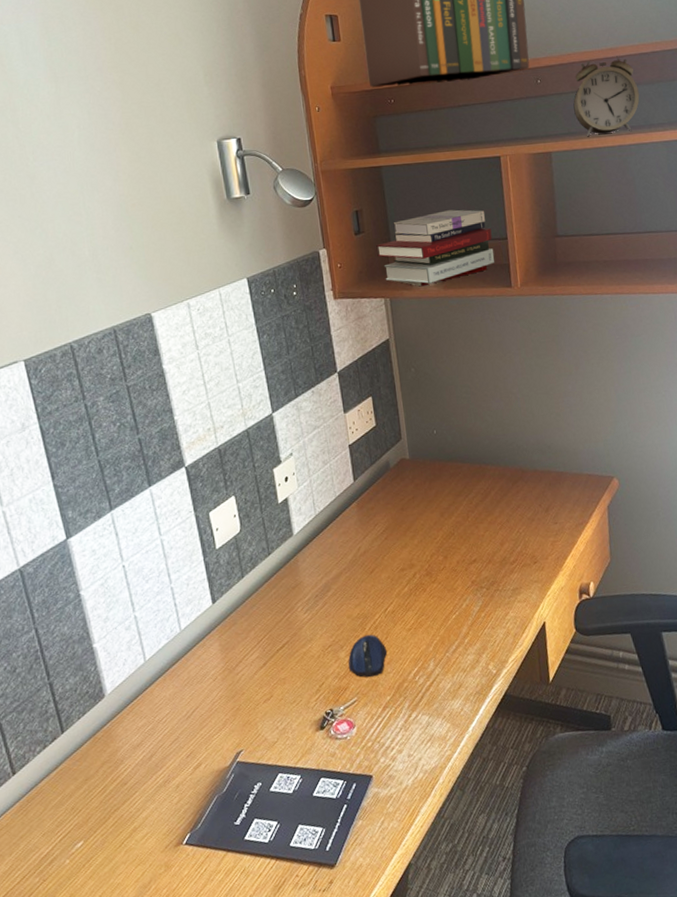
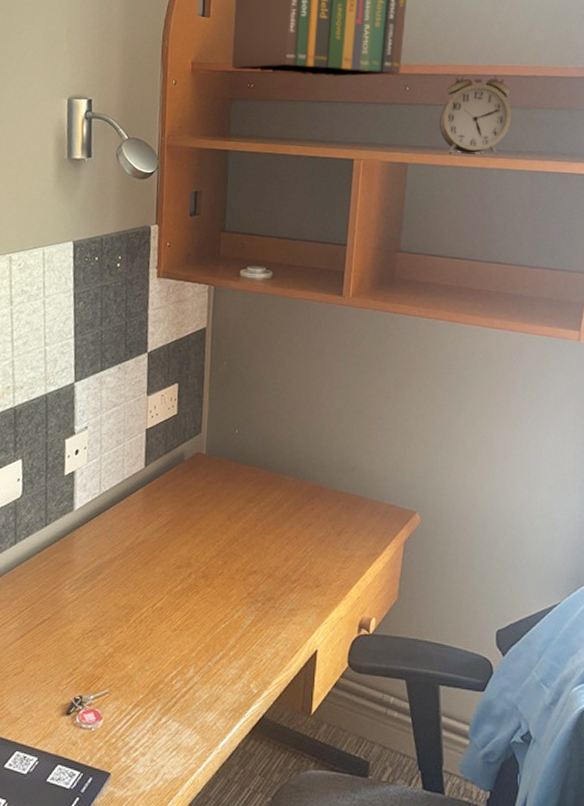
computer mouse: present [348,634,388,677] -> none [106,627,148,671]
books: present [376,209,495,287] -> none [209,206,331,280]

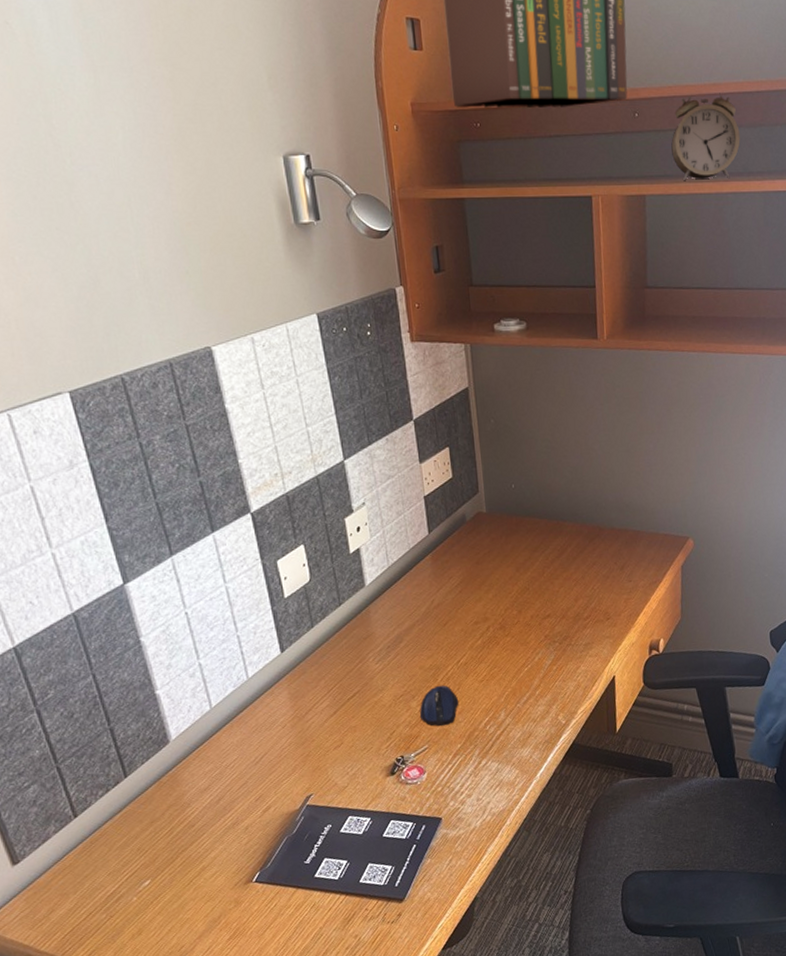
computer mouse: none [106,627,148,671] -> present [420,685,459,726]

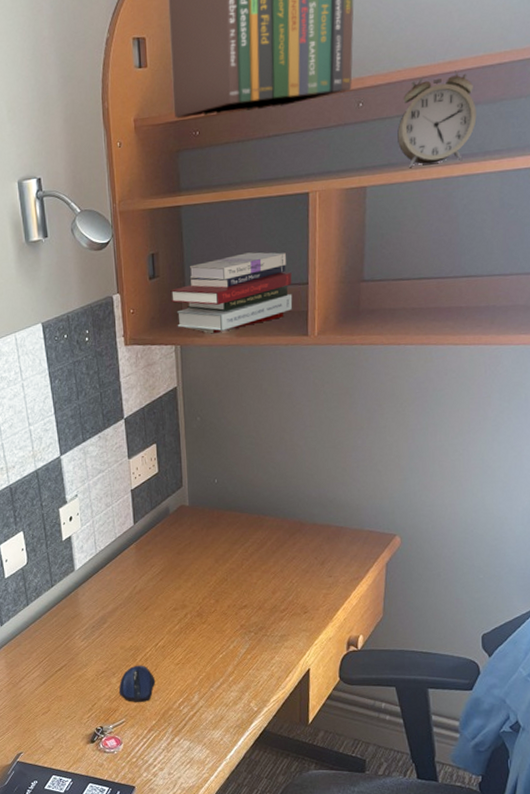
books: none [457,252,581,333] -> present [170,252,293,334]

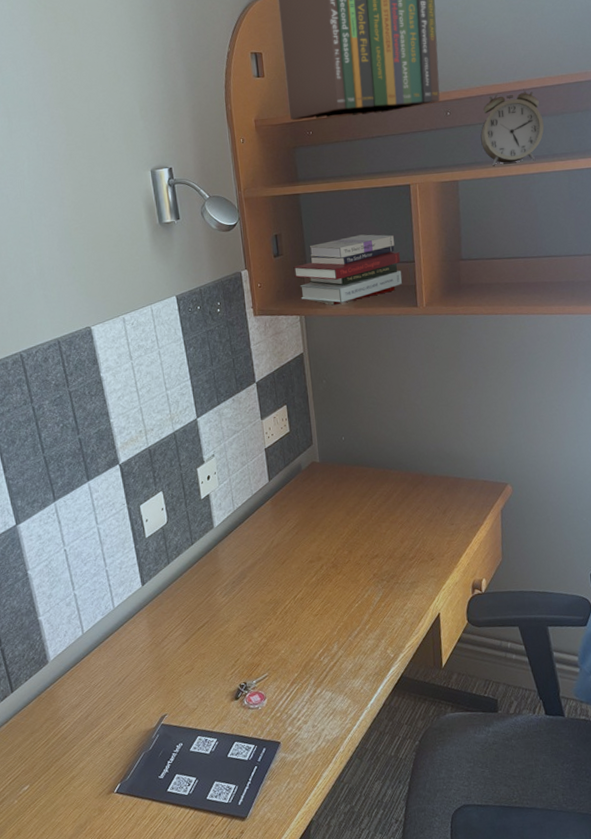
computer mouse: present [119,665,156,702] -> none [261,618,296,656]

